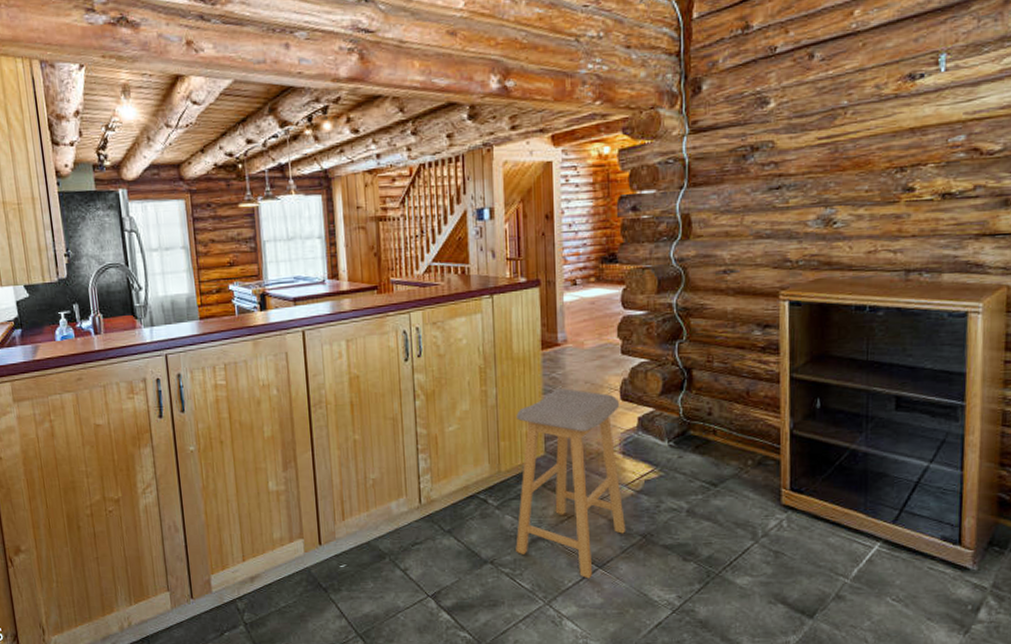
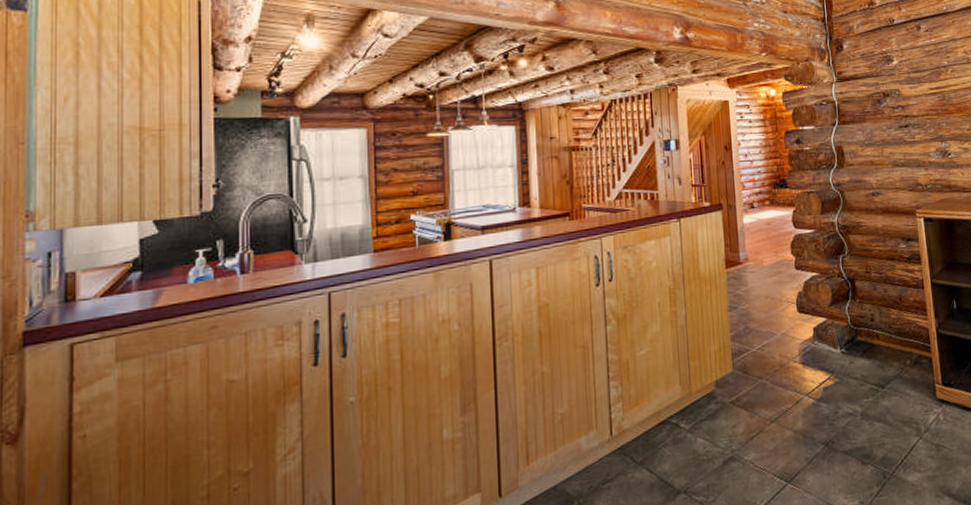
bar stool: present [516,388,626,579] -> none [705,304,810,496]

